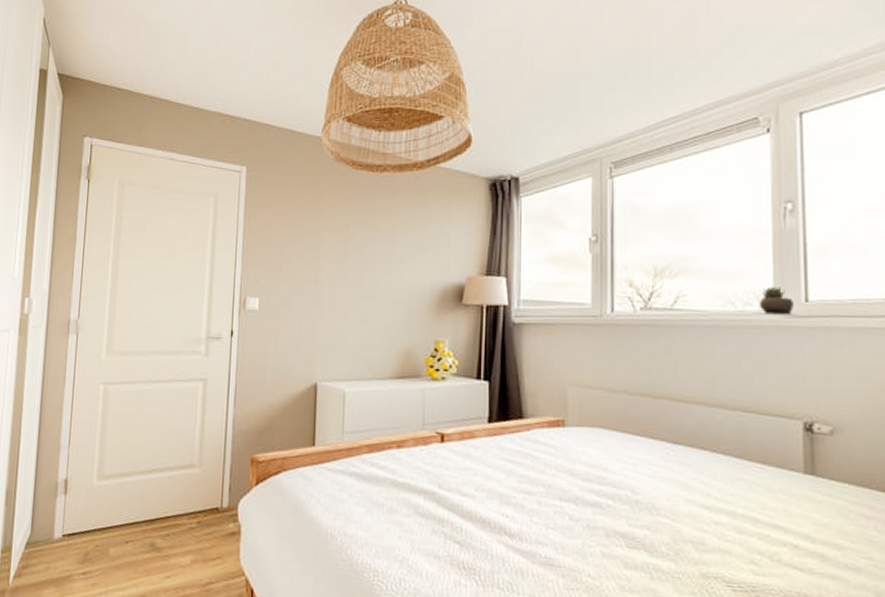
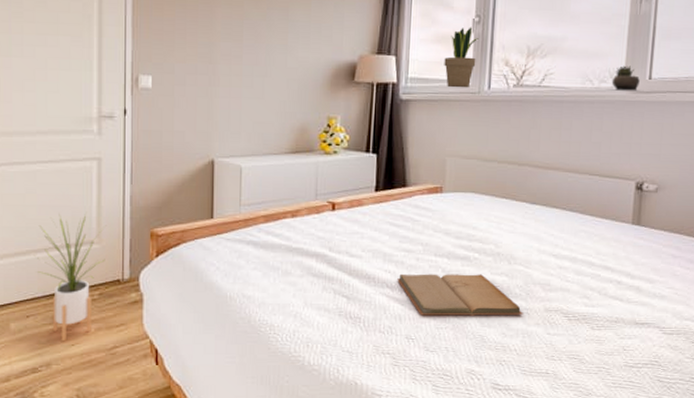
house plant: none [138,434,207,573] -> present [34,213,105,342]
book: none [517,519,675,580] -> present [397,273,524,316]
potted plant: none [559,246,597,311] -> present [444,27,479,88]

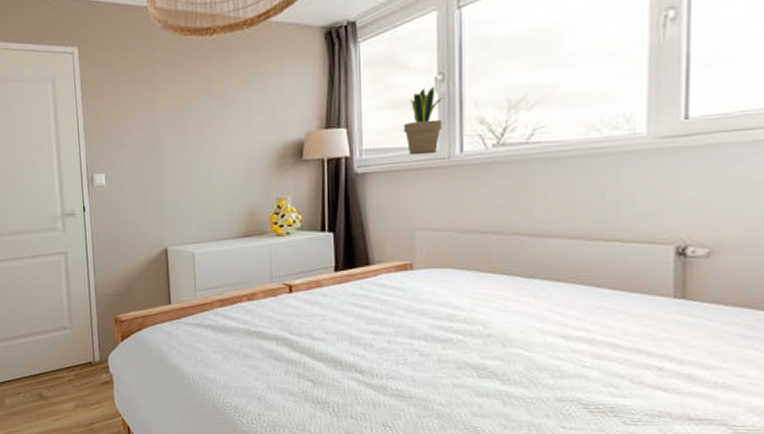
house plant: present [34,213,105,342] -> none [20,303,78,417]
book: present [397,273,524,316] -> none [367,357,528,405]
succulent plant: present [608,65,640,91] -> none [625,106,672,139]

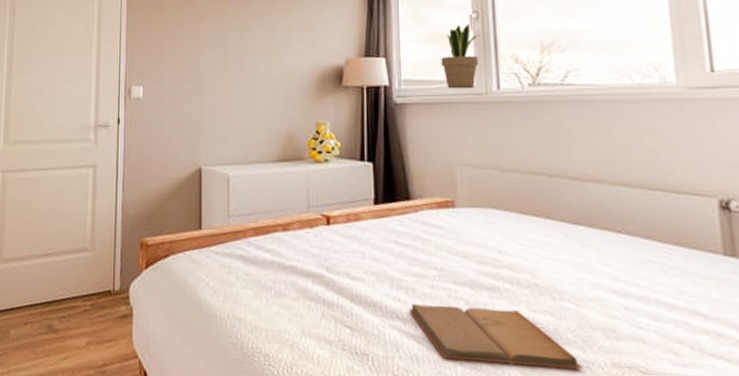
book: none [367,357,528,405] -> present [409,303,584,369]

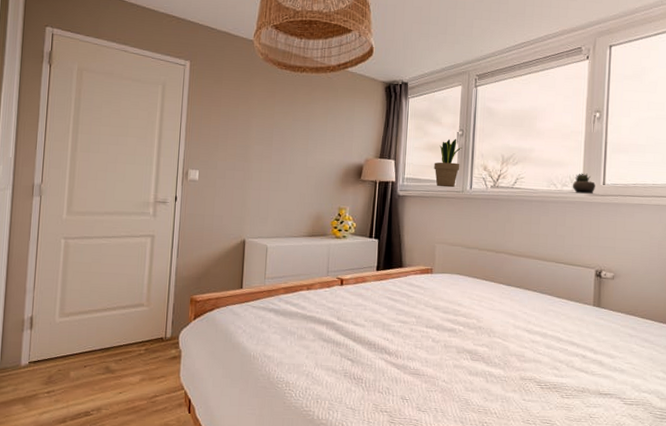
book: present [409,303,584,369] -> none [394,341,503,382]
succulent plant: none [655,57,701,87] -> present [569,173,596,194]

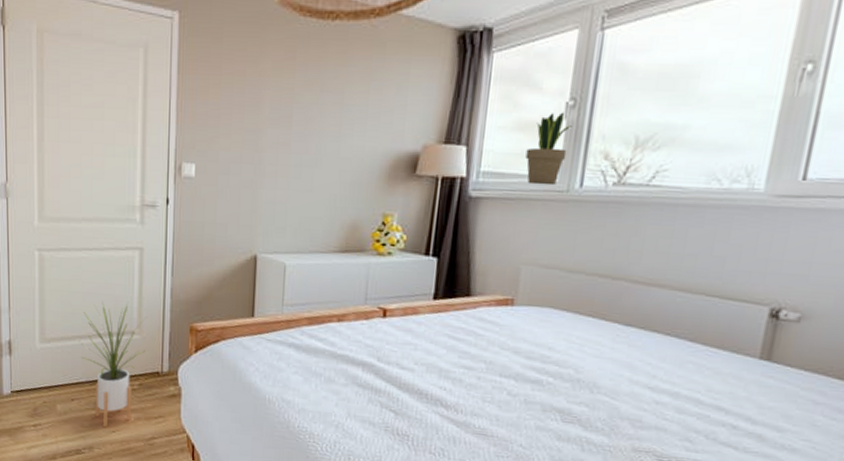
house plant: none [95,280,154,390] -> present [79,301,146,428]
succulent plant: present [569,173,596,194] -> none [742,162,789,195]

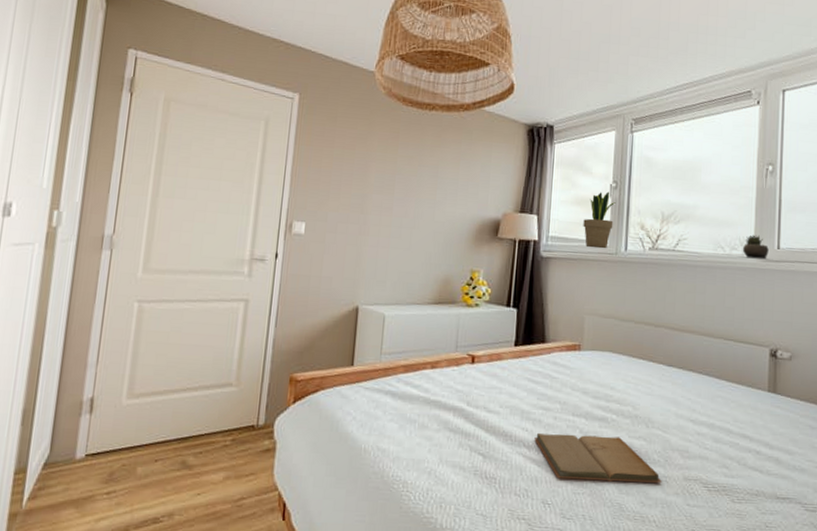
house plant: present [79,301,146,428] -> none [171,353,246,490]
book: none [453,392,606,452] -> present [534,432,663,483]
succulent plant: none [742,162,789,195] -> present [739,235,770,260]

